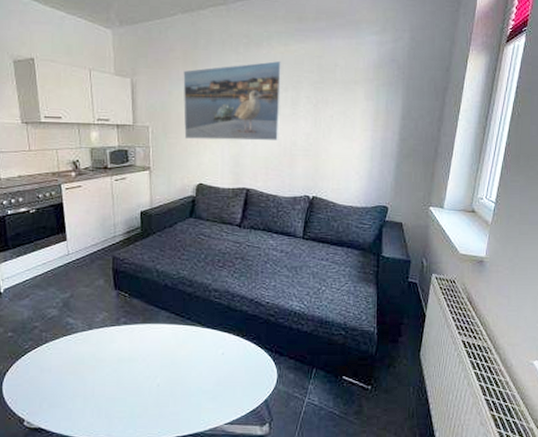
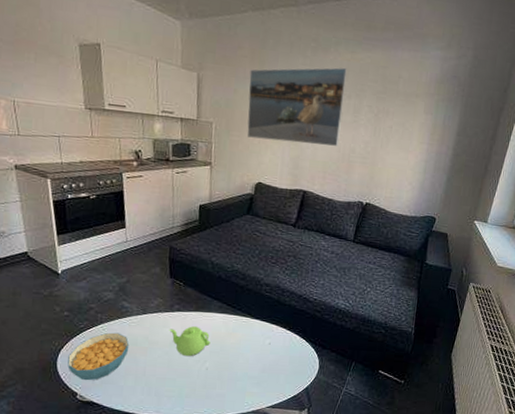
cereal bowl: none [13,351,76,405] -> present [67,332,130,381]
teapot: none [116,340,160,373] -> present [169,326,211,357]

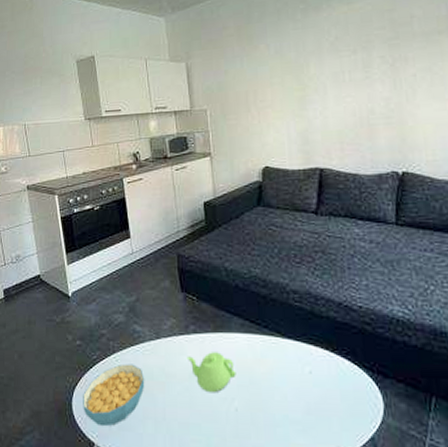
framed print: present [247,67,347,147] -> none [238,21,353,118]

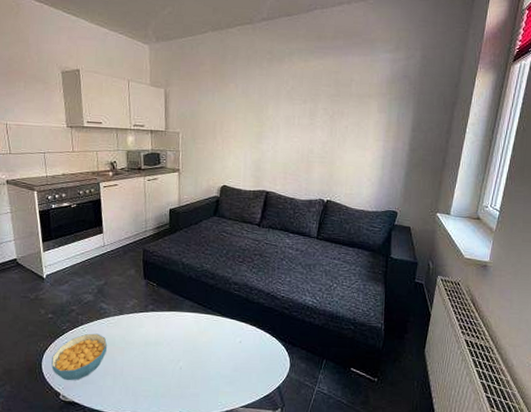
teapot: present [186,352,236,393] -> none [144,326,183,356]

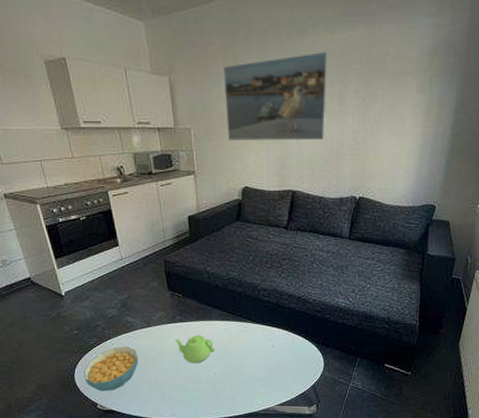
teapot: none [144,326,183,356] -> present [174,335,215,364]
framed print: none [211,75,301,149] -> present [223,51,328,141]

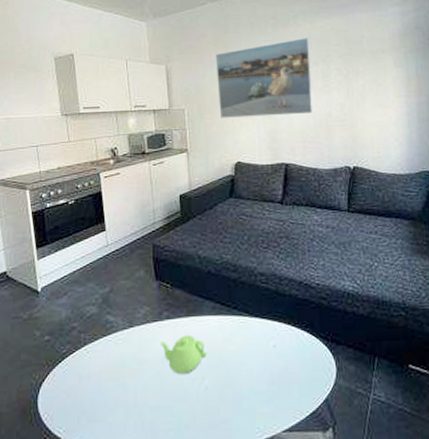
cereal bowl: present [84,346,139,392] -> none [49,354,117,421]

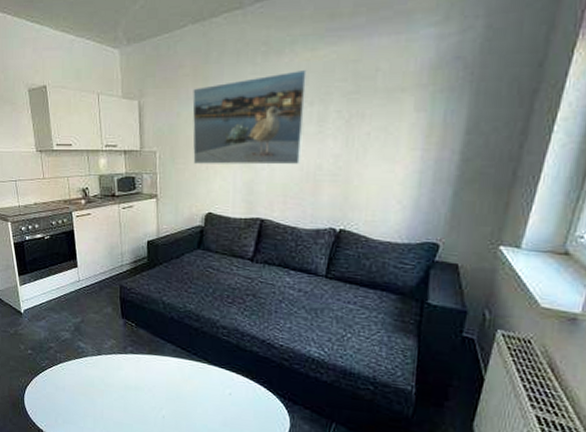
teapot: present [159,335,207,375] -> none [123,370,166,403]

